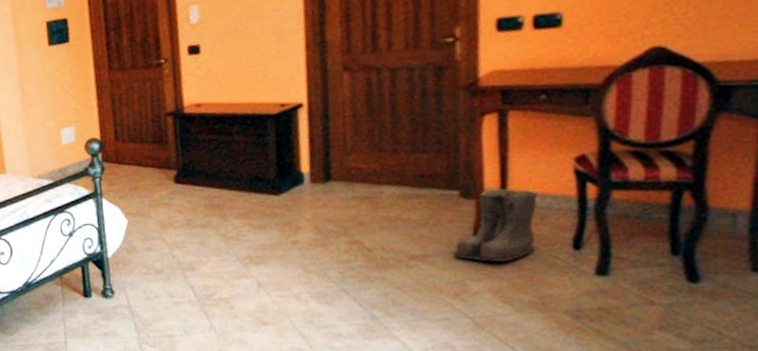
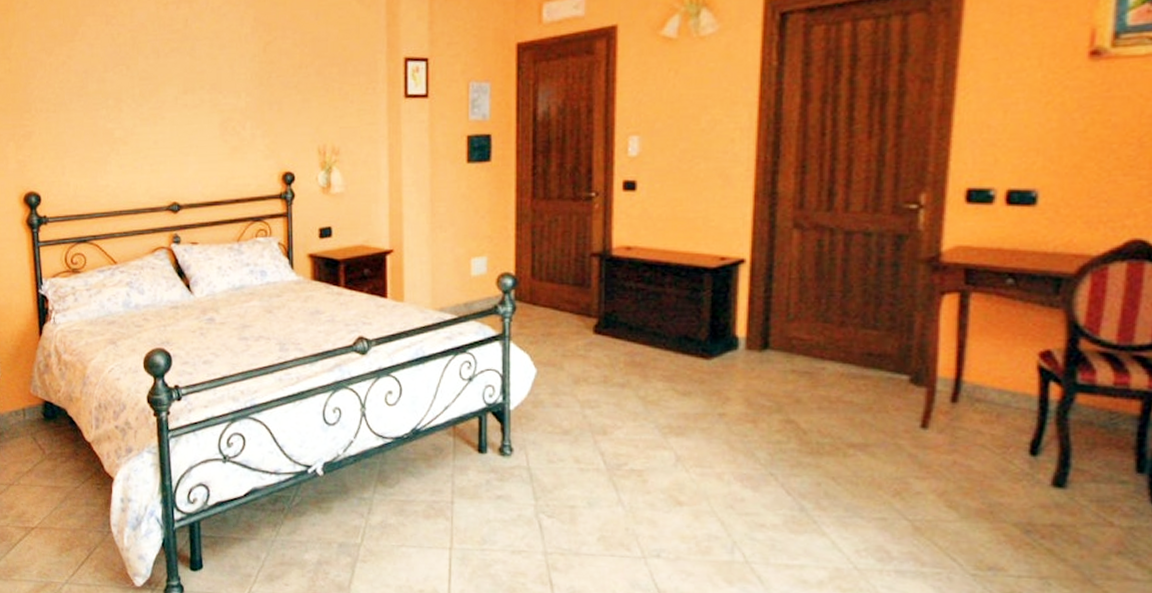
boots: present [454,188,539,262] -> none [897,378,997,461]

